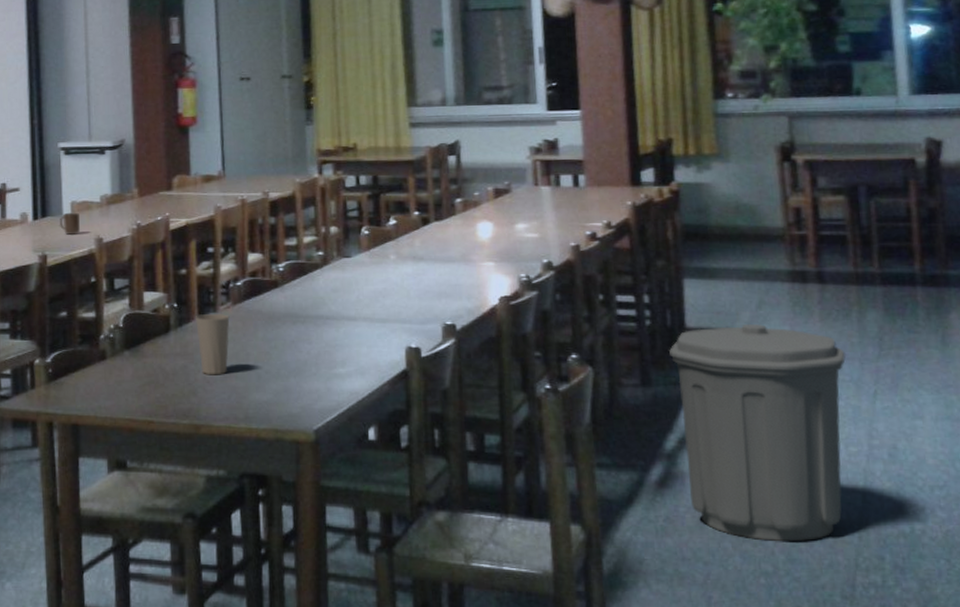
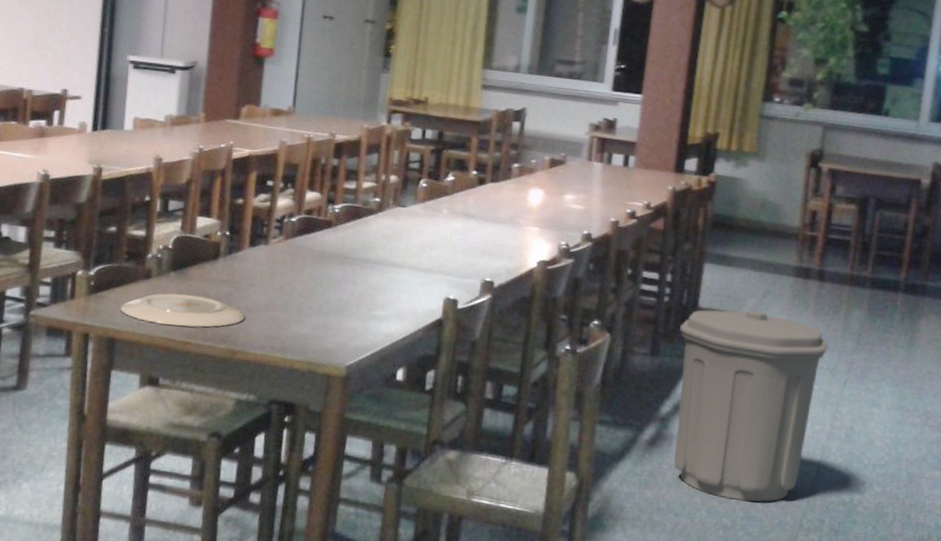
cup: present [59,212,81,235] -> none [118,128,142,151]
plate: none [80,371,204,406] -> present [120,293,245,328]
cup: present [196,313,230,375] -> none [245,245,280,306]

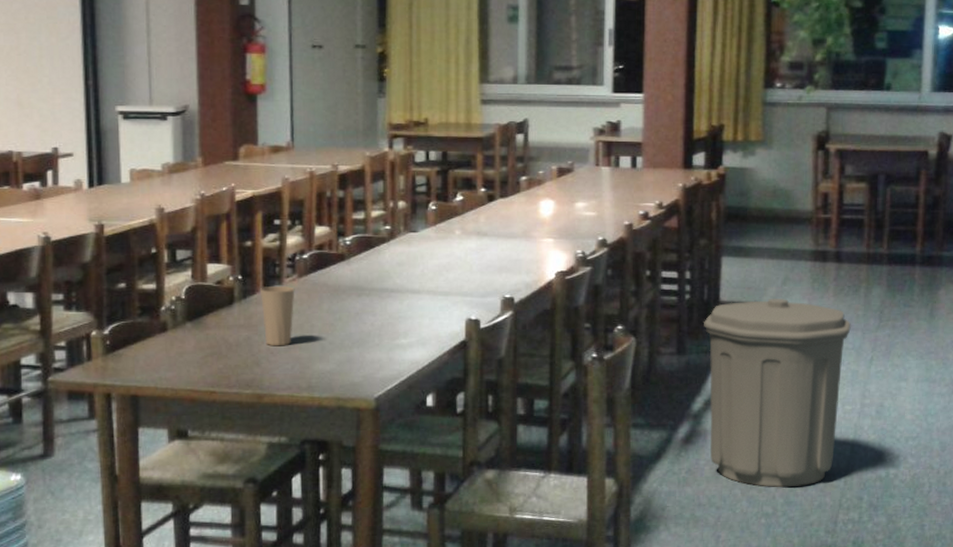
plate: present [120,293,245,328] -> none [140,343,267,377]
cup: none [245,245,280,306] -> present [261,285,295,347]

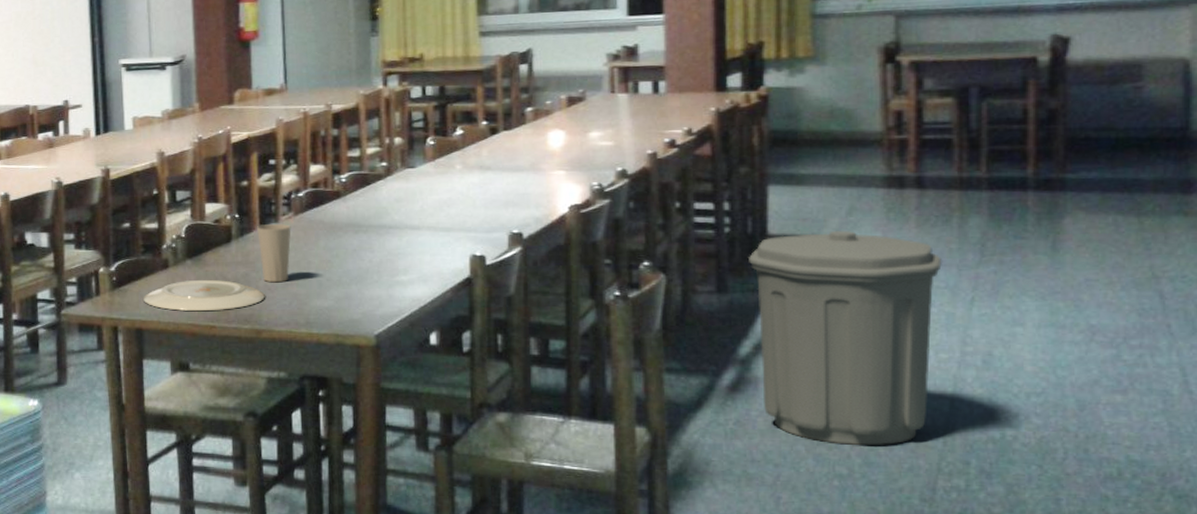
plate: none [140,343,267,377] -> present [143,279,265,312]

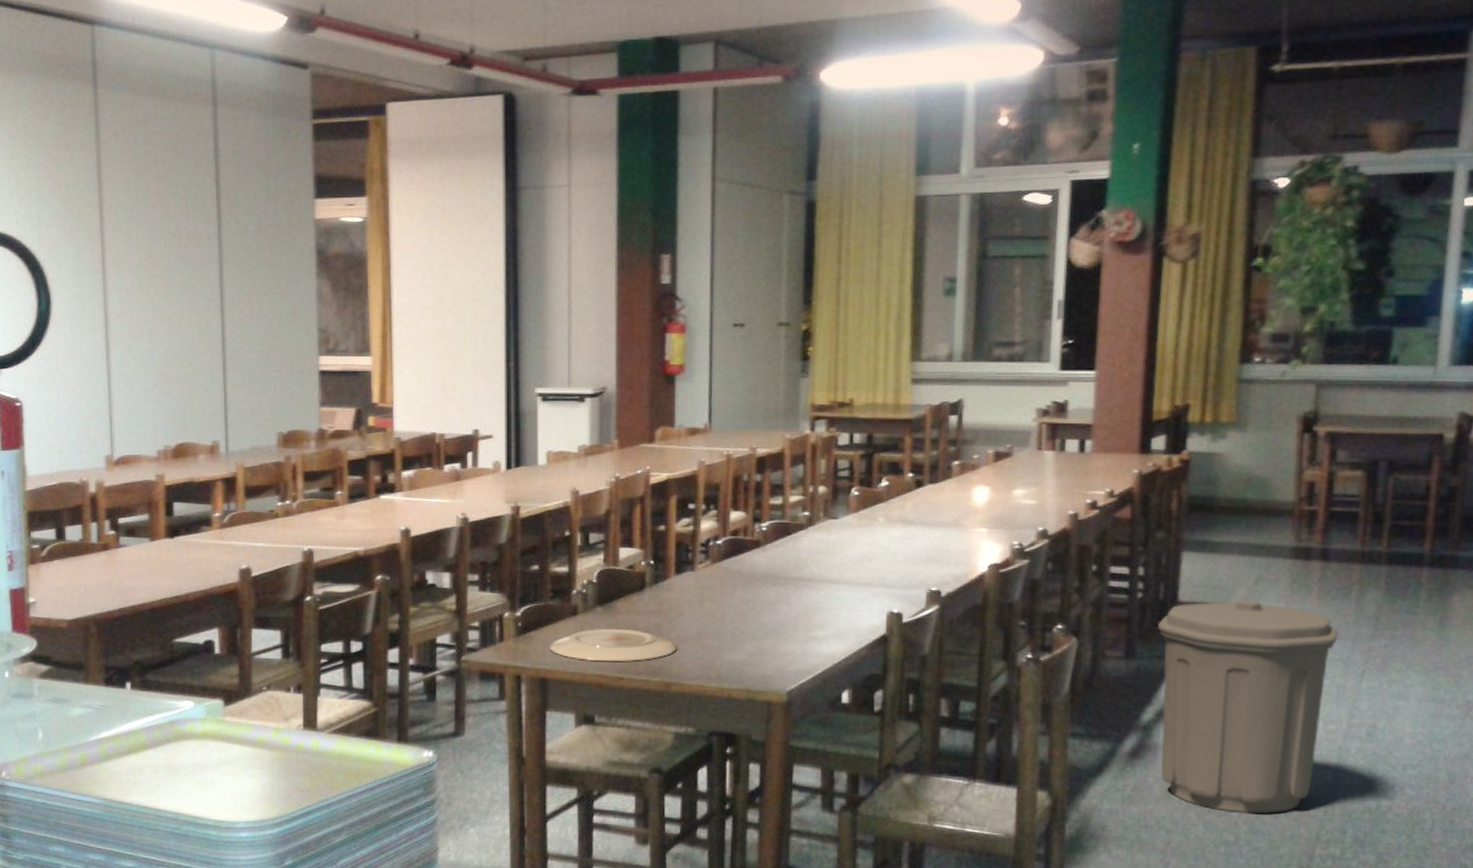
cup: present [257,223,291,283] -> none [672,571,708,634]

